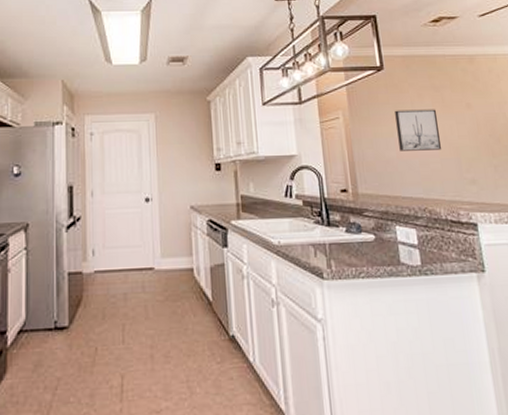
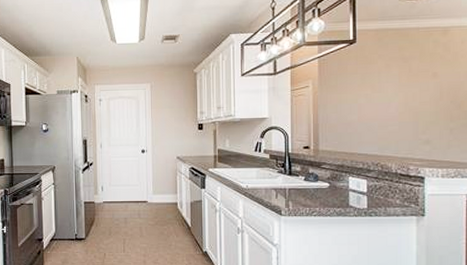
wall art: present [395,109,442,151] -> none [361,78,402,115]

